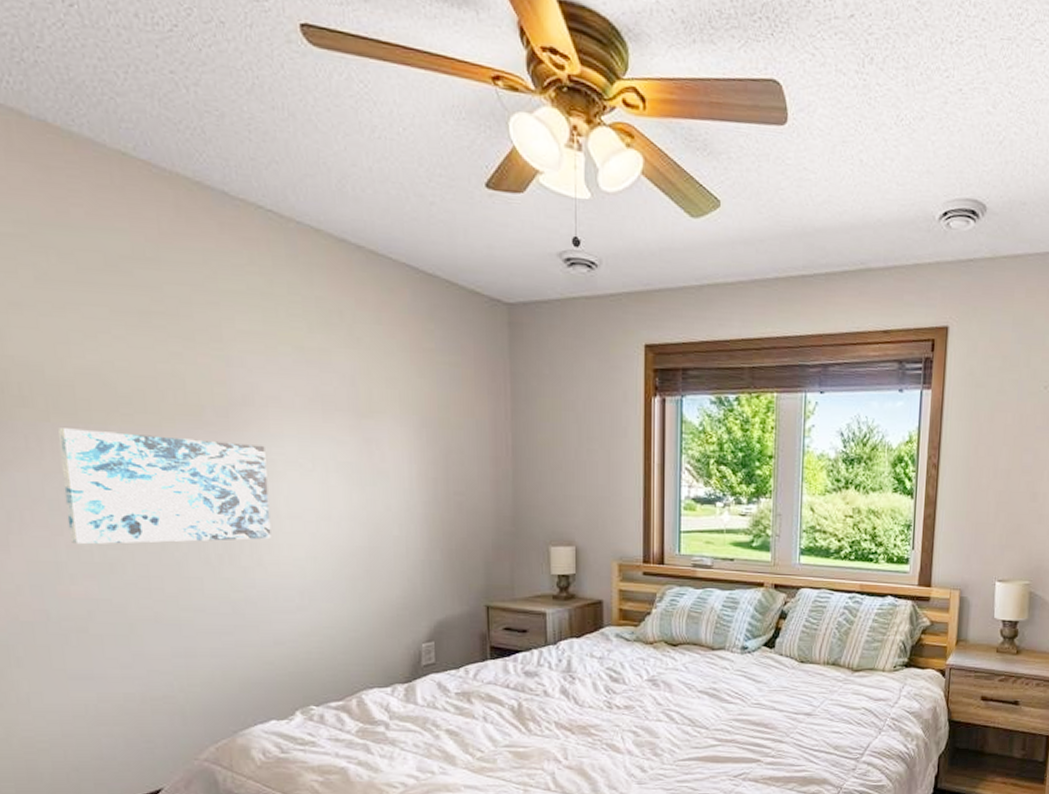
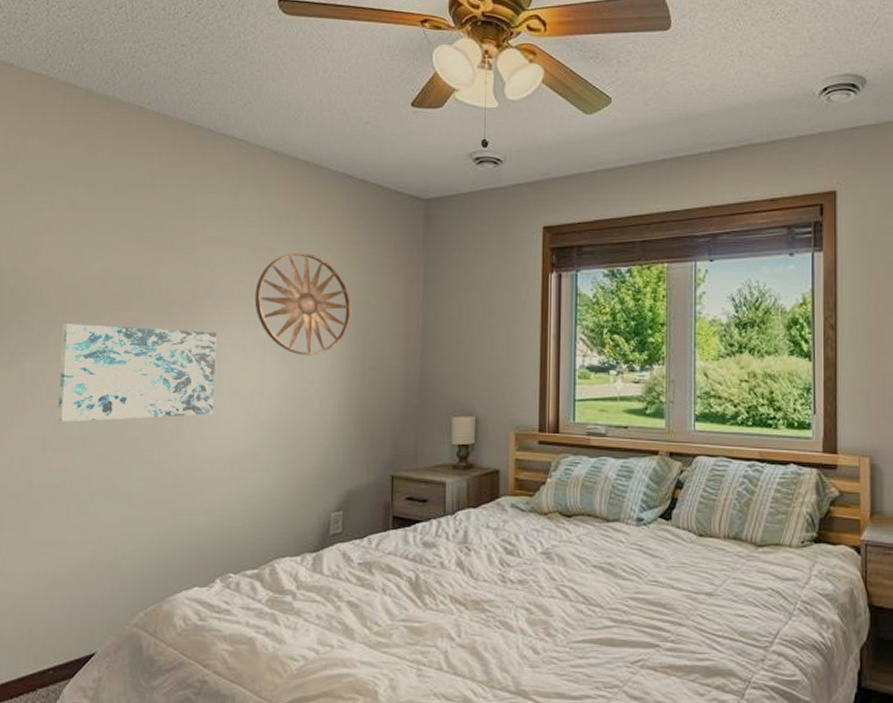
wall art: none [308,356,429,477] -> present [254,252,352,356]

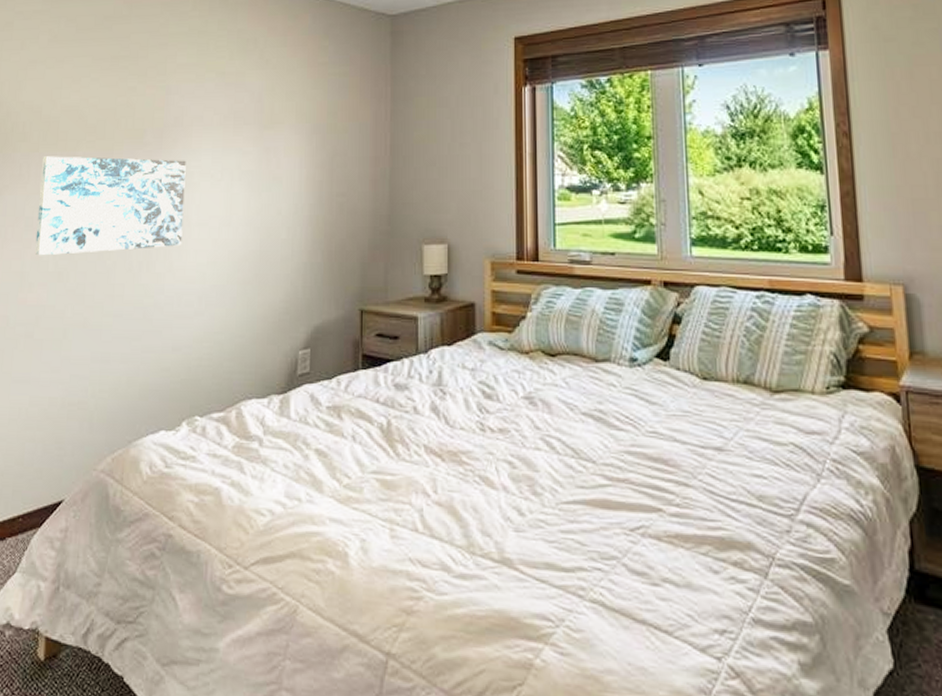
wall art: present [254,252,352,356] -> none [223,75,319,182]

